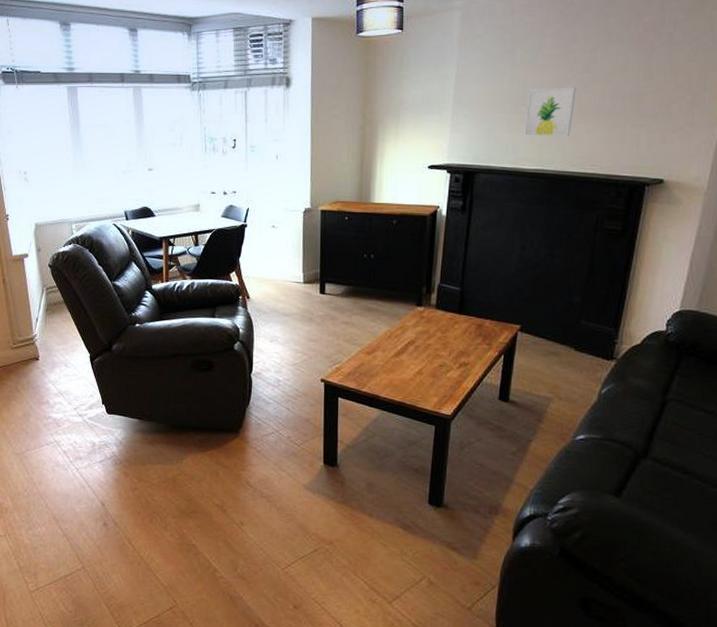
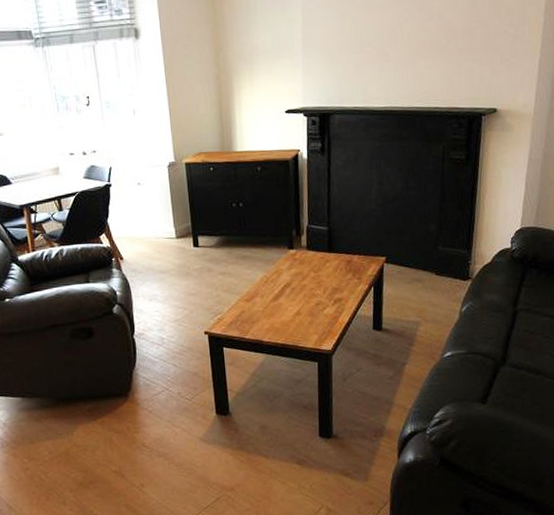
wall art: present [523,87,577,138] -> none [370,26,414,77]

